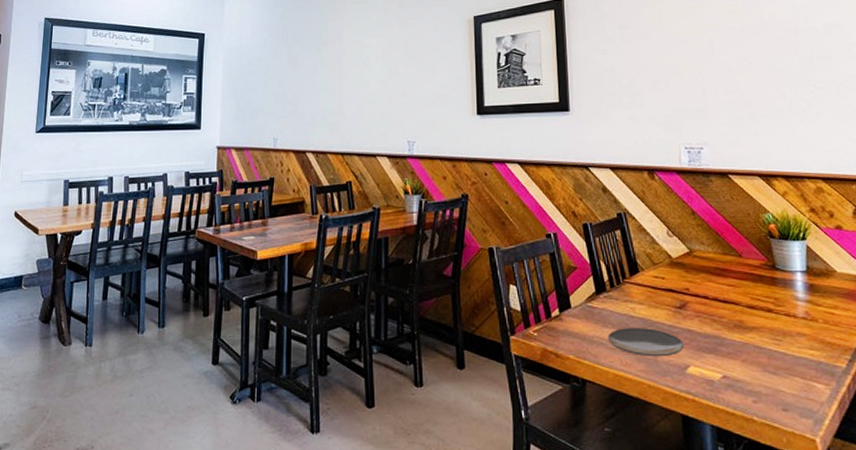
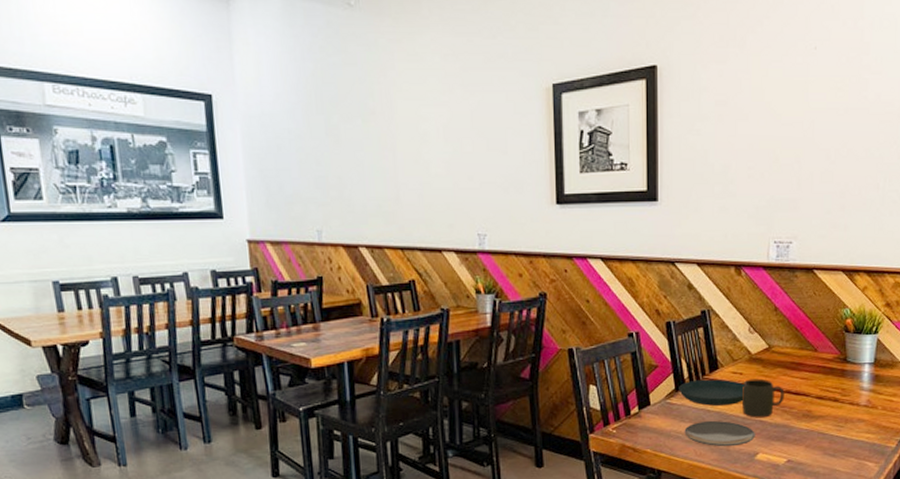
saucer: none [599,283,668,311] -> present [679,379,744,406]
mug: none [665,284,712,327] -> present [741,378,785,418]

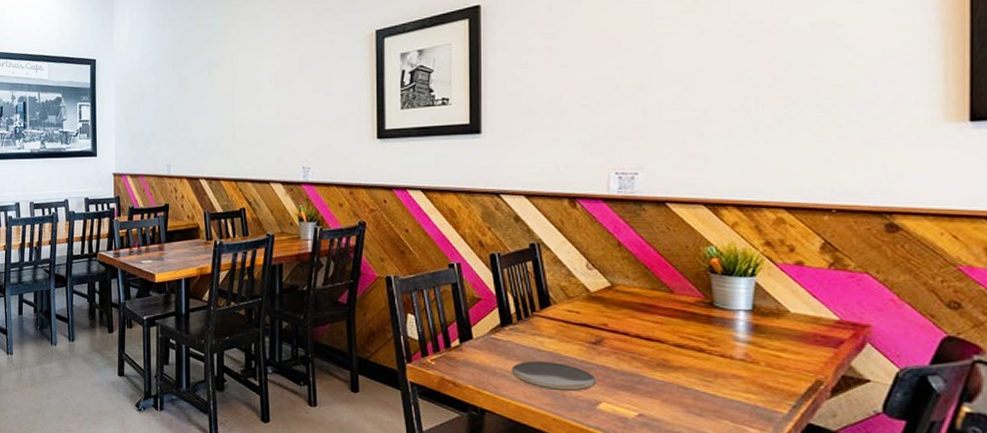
saucer: present [679,379,744,406] -> none [505,315,582,346]
mug: present [741,378,785,418] -> none [579,319,633,363]

